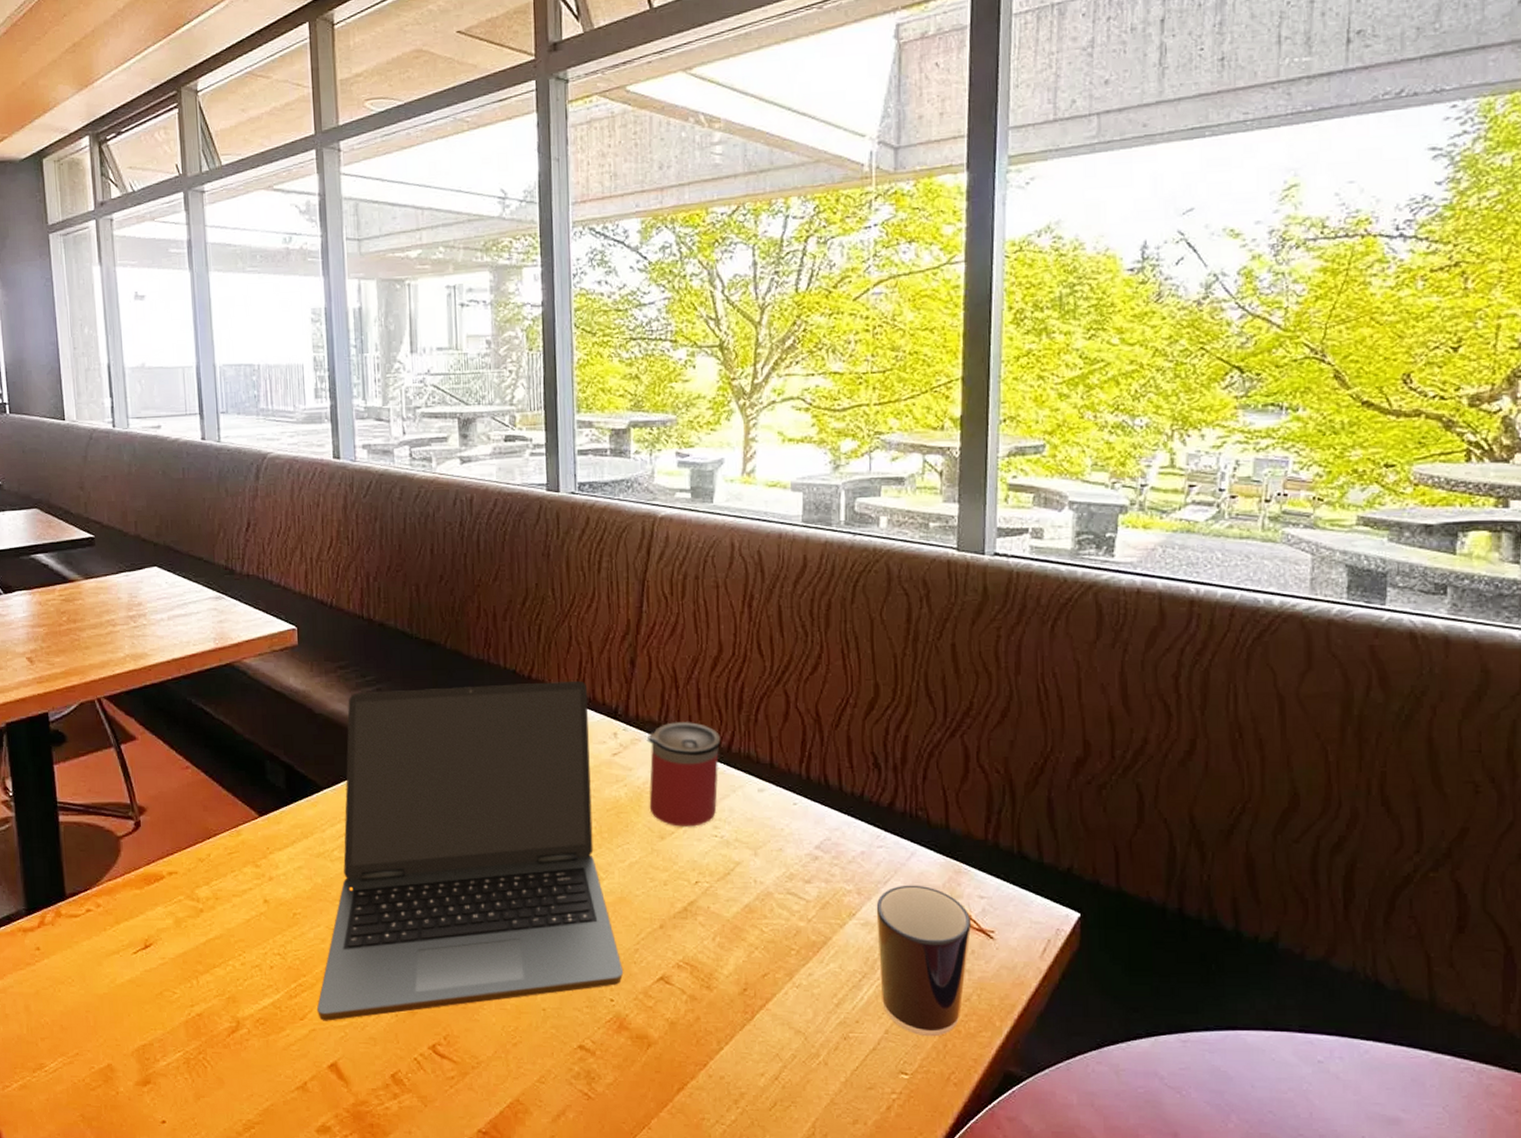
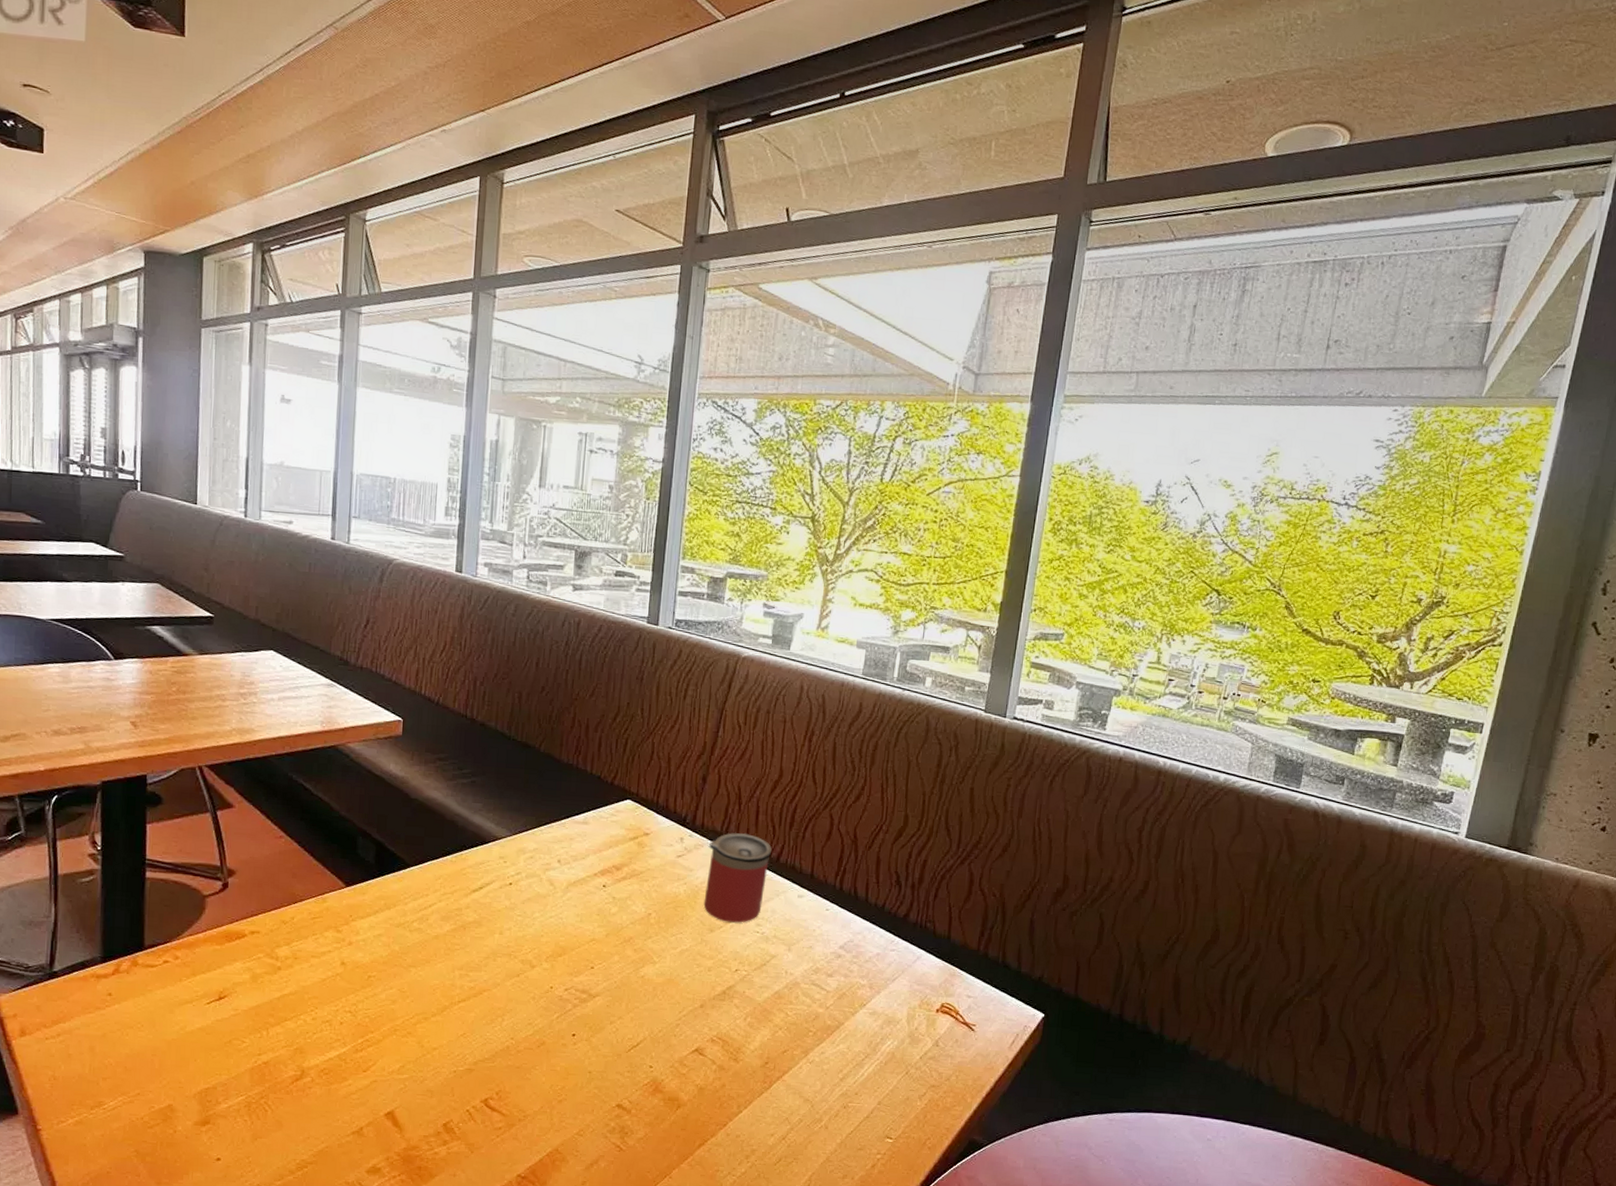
laptop: present [317,680,623,1021] -> none [381,783,664,1074]
mug: present [876,885,972,1037] -> none [878,983,959,1109]

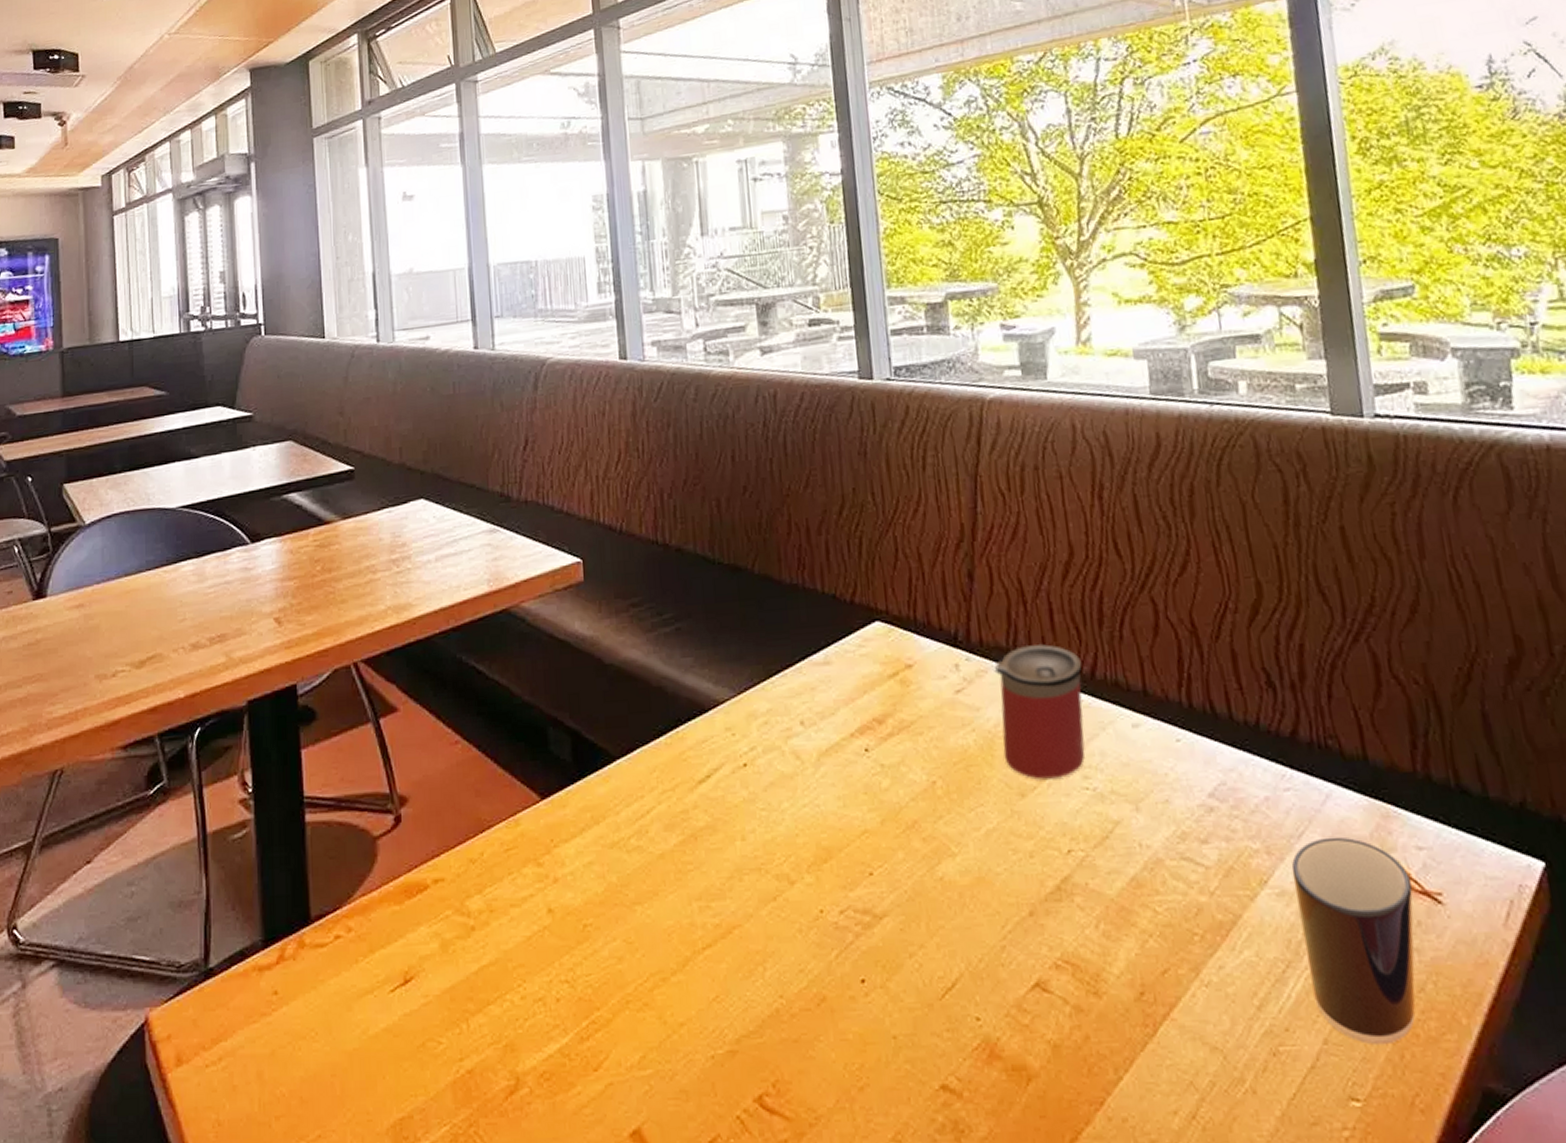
mug: none [878,983,959,1109] -> present [1291,837,1416,1046]

